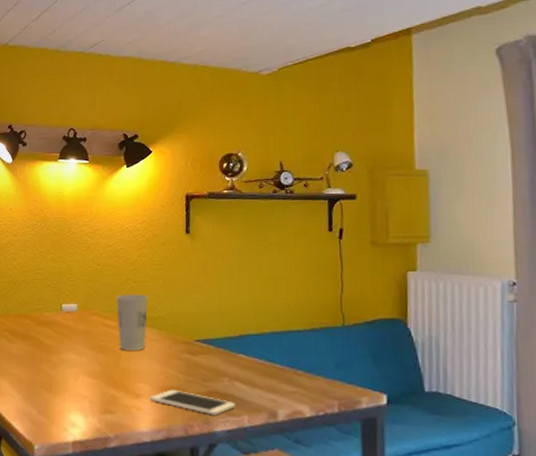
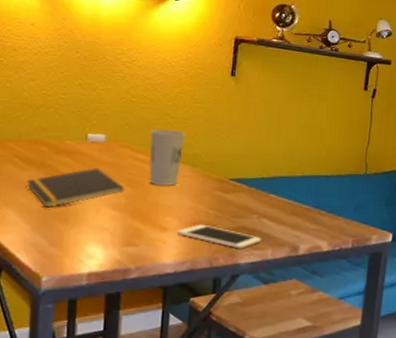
notepad: none [15,337,98,377] -> present [26,168,124,208]

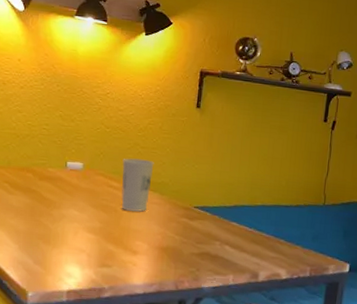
notepad: present [26,168,124,208] -> none [14,194,99,229]
cell phone: present [176,224,262,249] -> none [146,249,224,274]

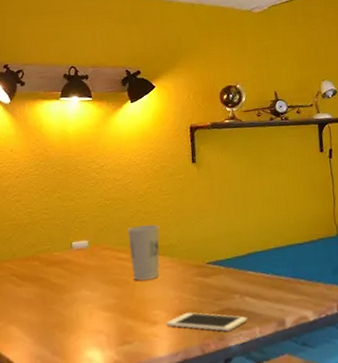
cell phone: none [146,249,224,274] -> present [166,312,248,332]

